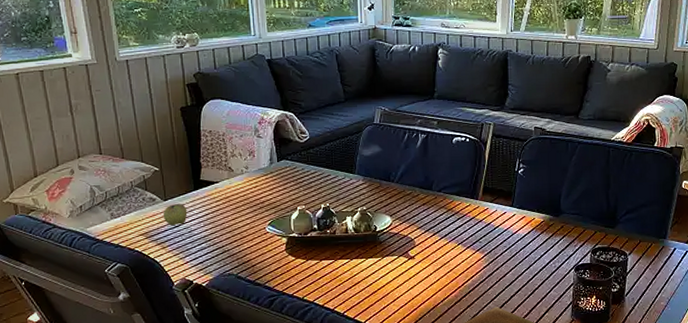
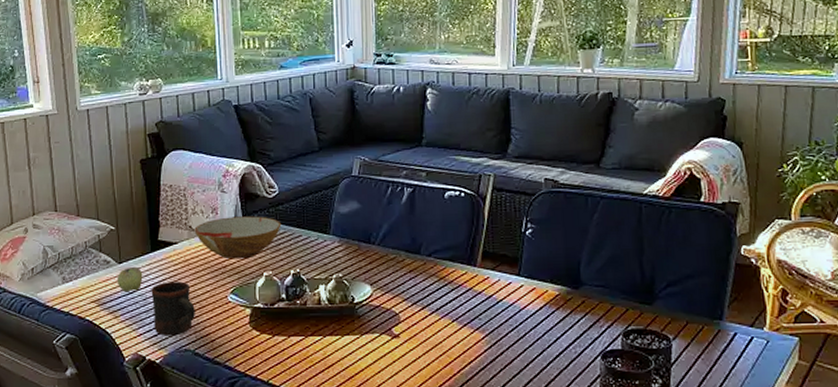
mug: none [195,216,237,263] -> present [151,281,195,336]
bowl: none [233,158,313,195] -> present [194,216,282,258]

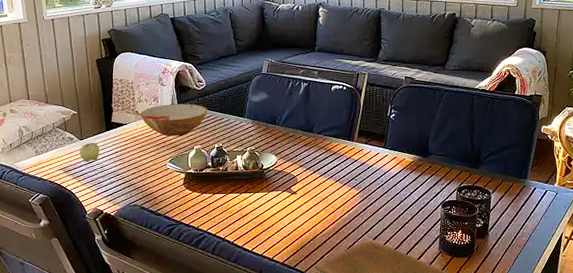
mug: present [151,281,195,336] -> none [106,153,142,195]

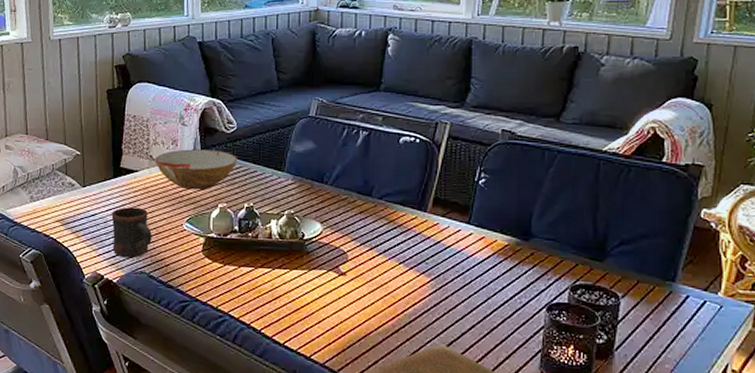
apple: present [79,142,100,162] -> none [80,190,105,215]
mug: none [106,153,142,195] -> present [111,207,152,258]

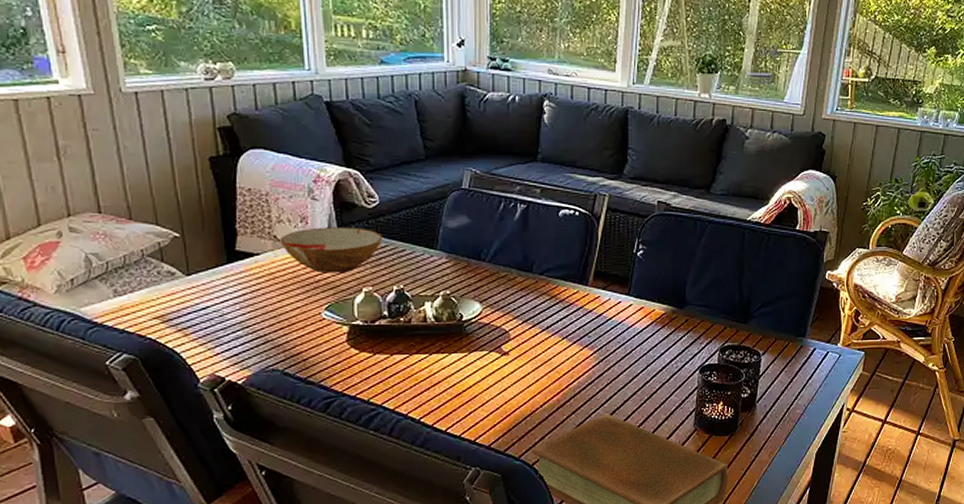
mug: present [111,207,152,258] -> none [229,296,284,355]

